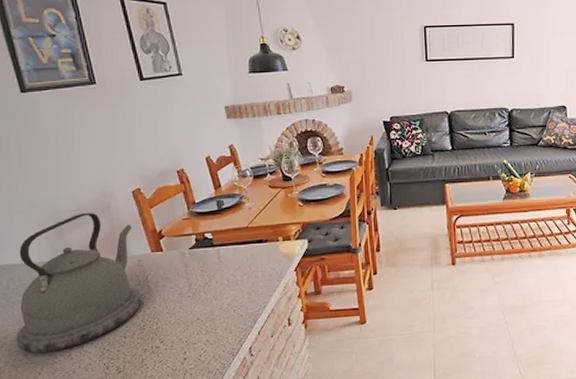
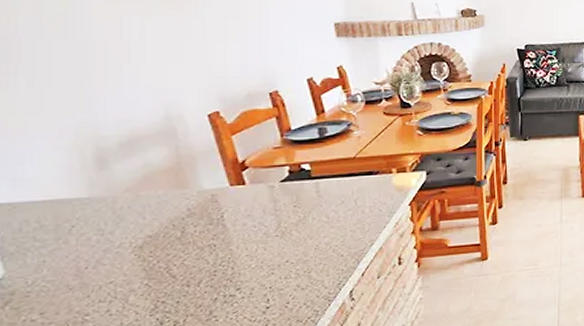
kettle: present [16,212,142,354] -> none [28,138,214,311]

